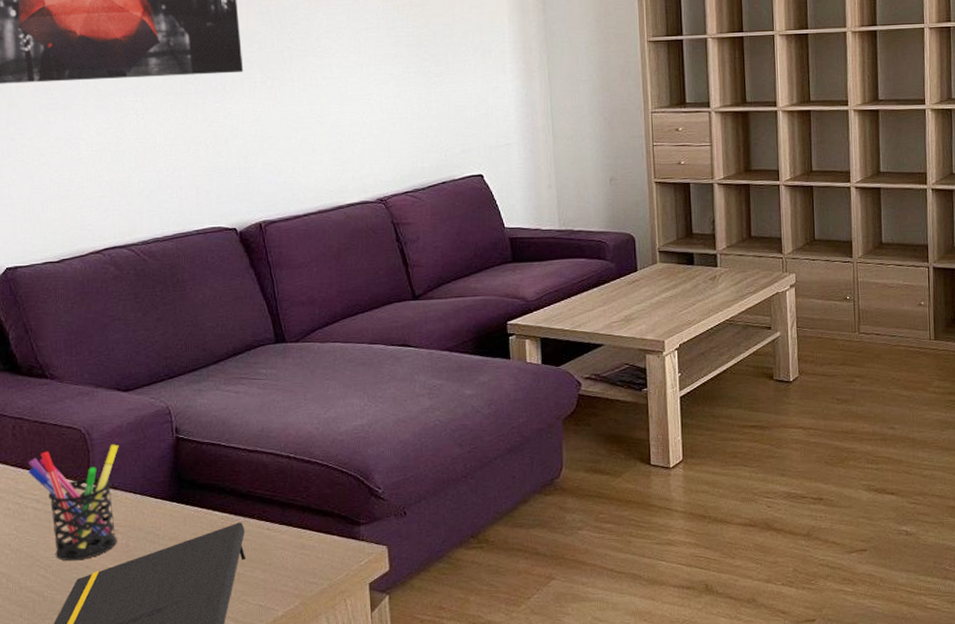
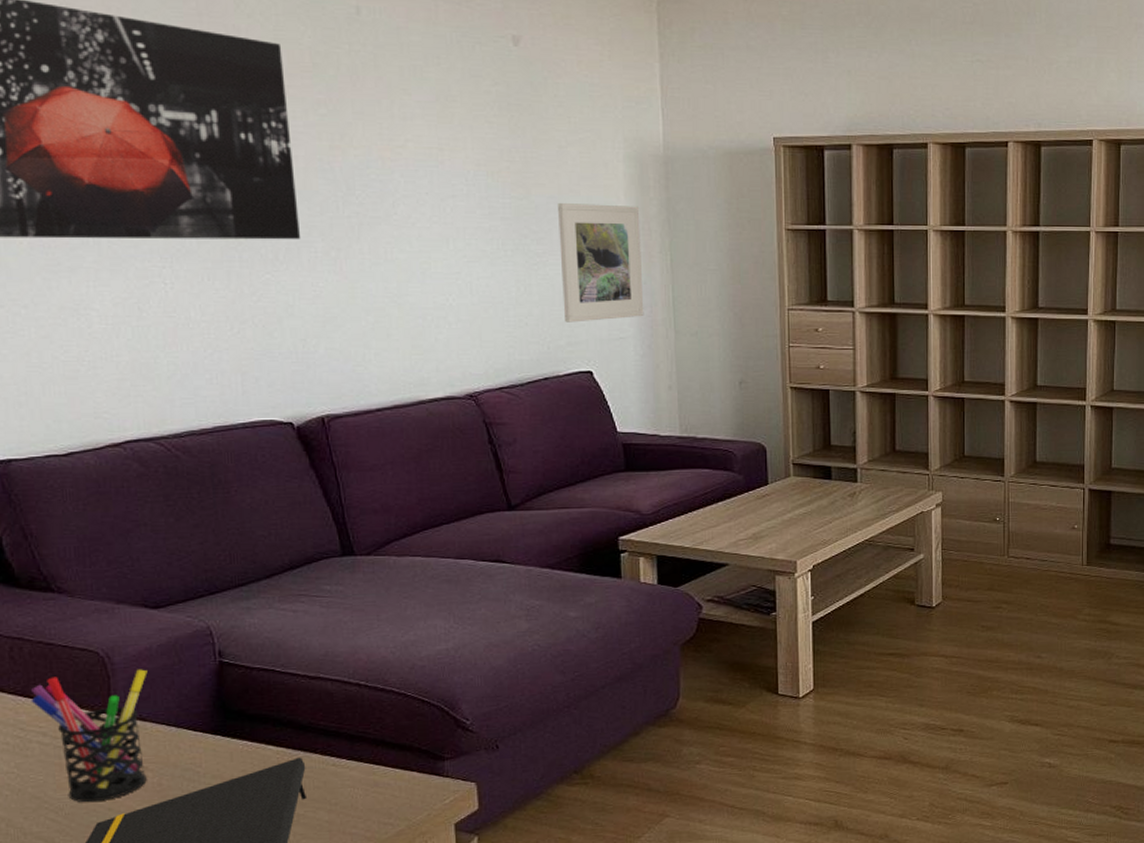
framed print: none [452,28,527,133] -> present [558,203,644,323]

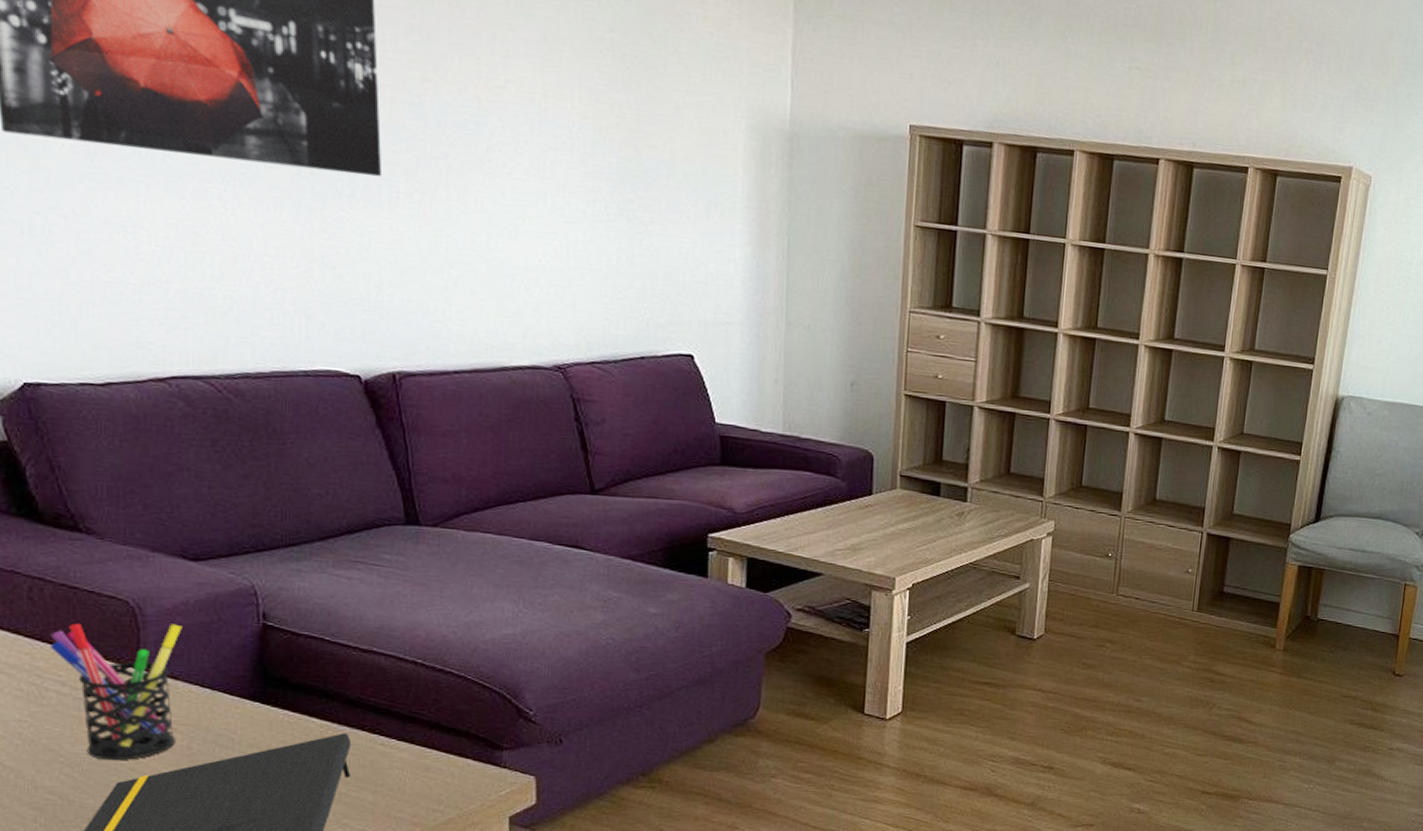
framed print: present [558,203,644,323] -> none [667,169,758,303]

